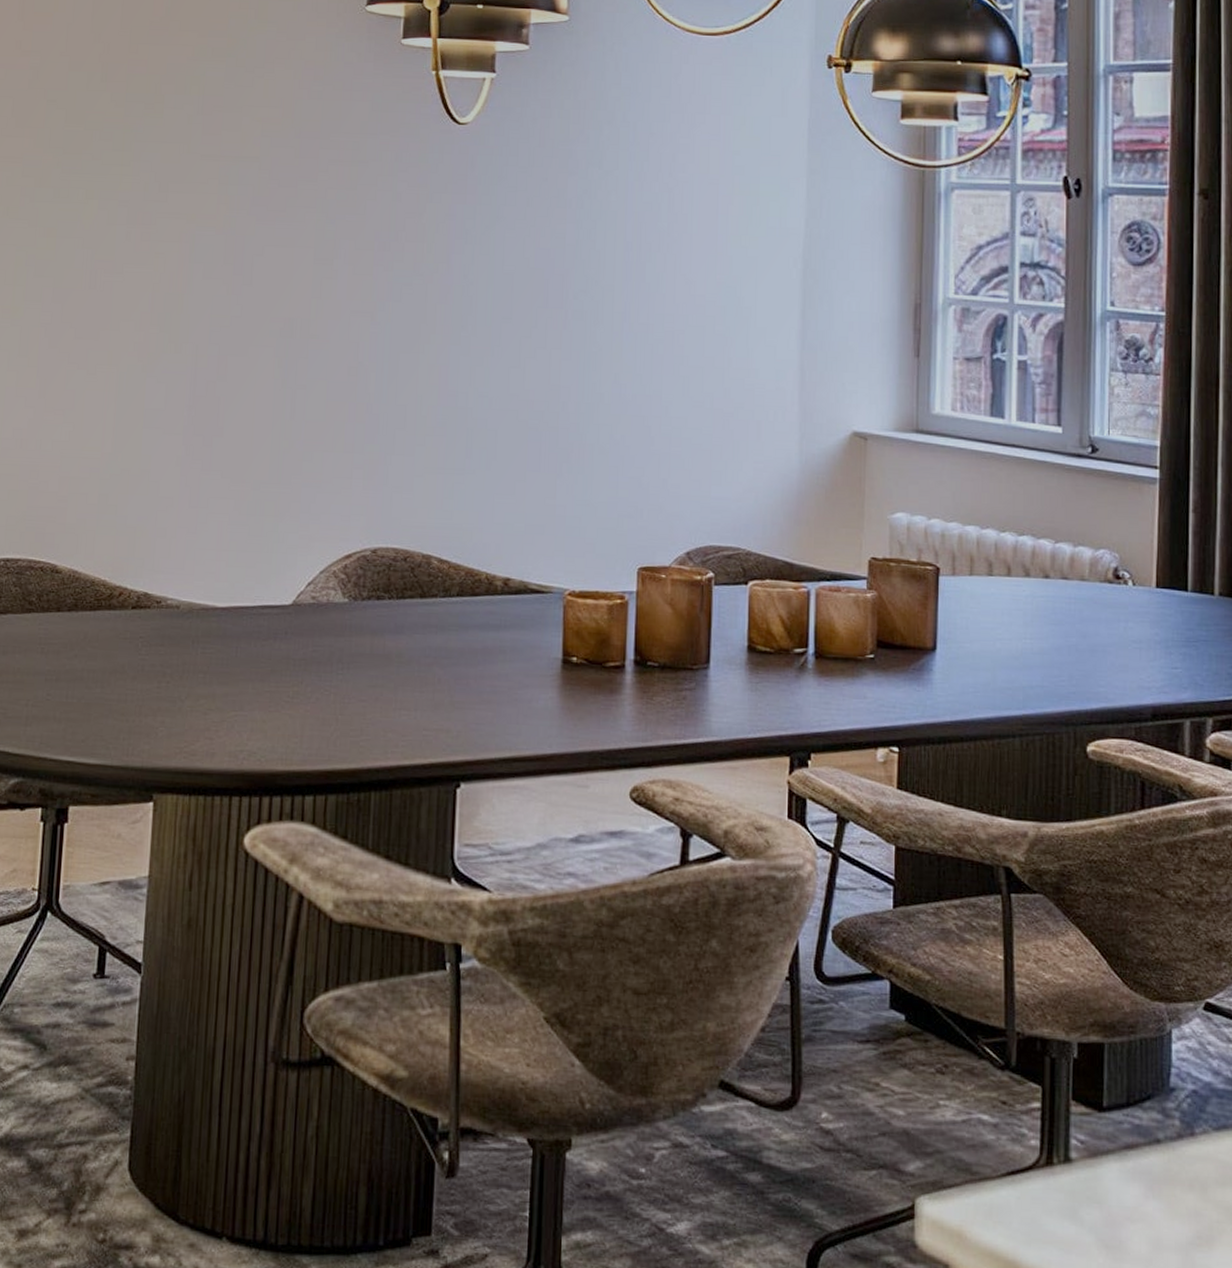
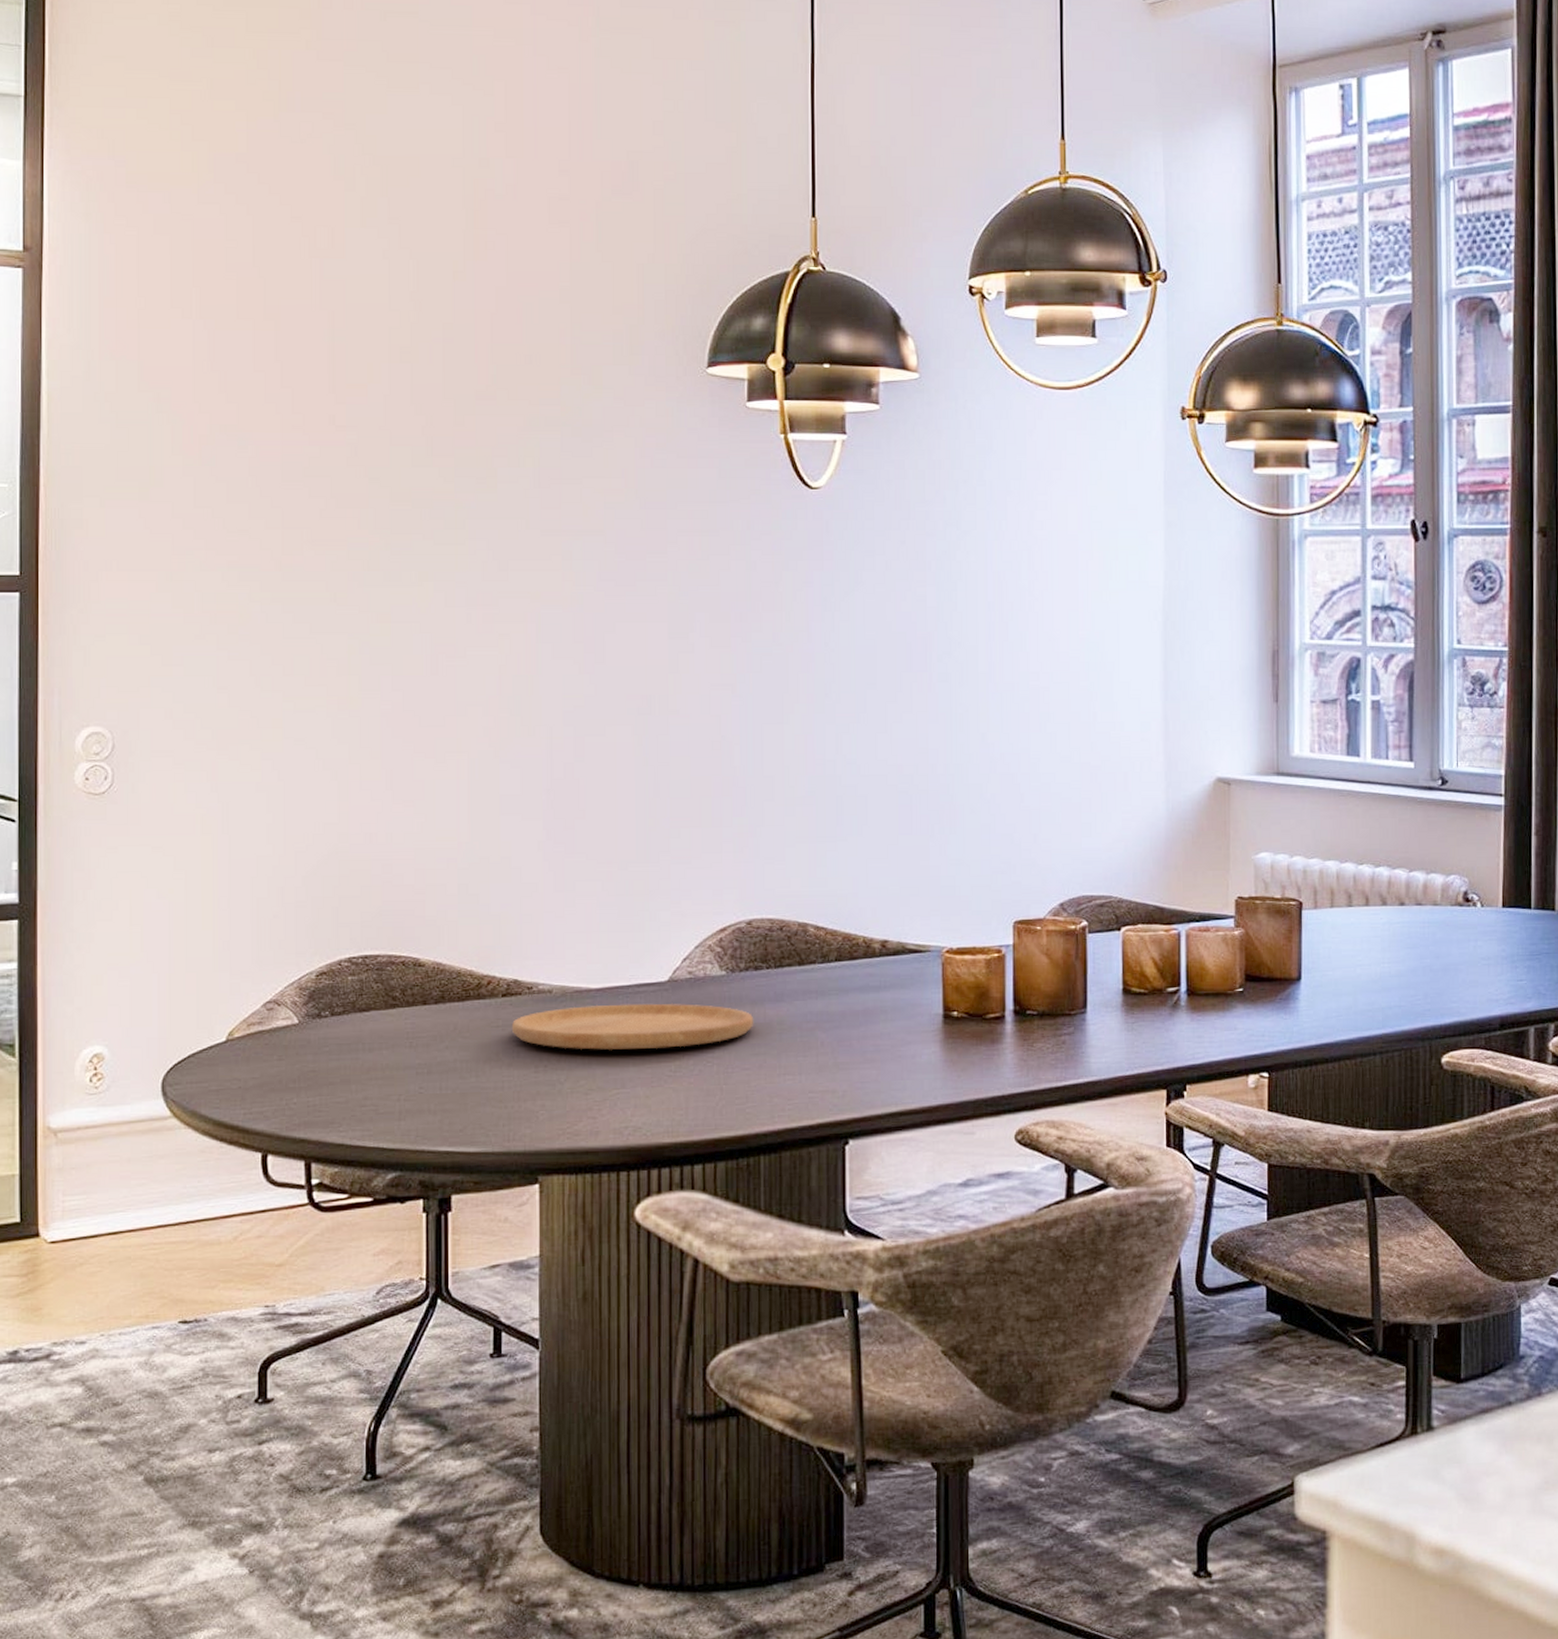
cutting board: none [138,623,373,674] -> present [511,1003,754,1051]

